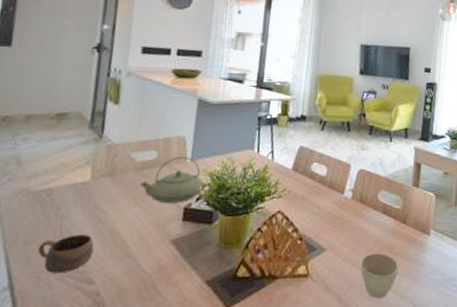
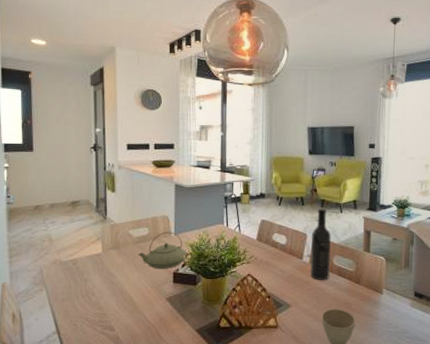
cup: present [38,234,94,273] -> none [73,293,111,322]
wine bottle: none [351,135,378,219] -> present [310,208,332,280]

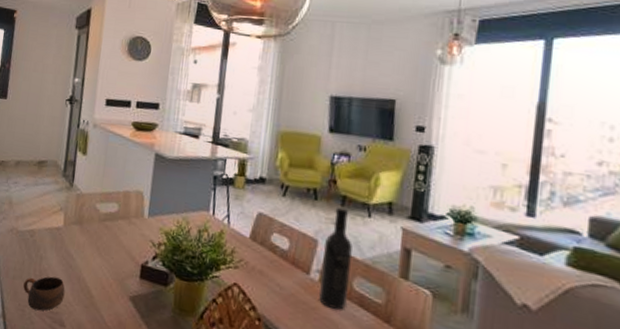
cup: none [73,293,111,322] -> present [23,276,65,311]
teapot: present [138,232,187,270] -> none [102,211,161,260]

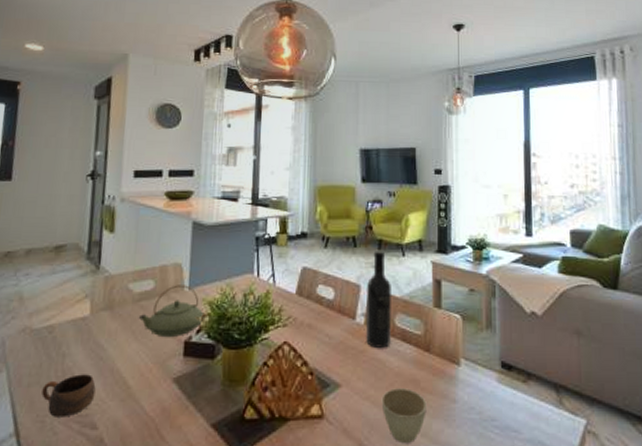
teapot: none [102,211,161,260] -> present [138,285,205,338]

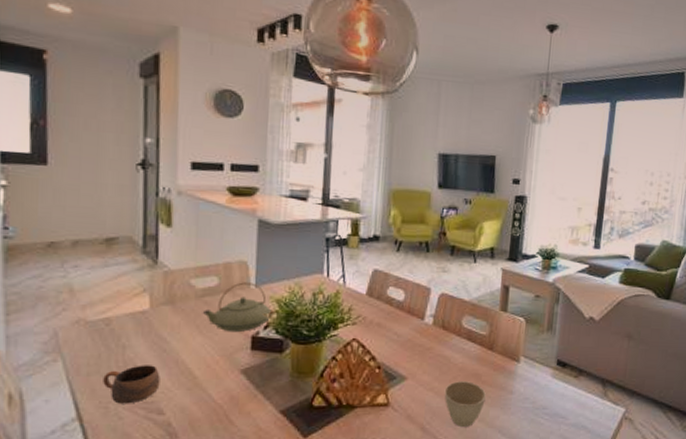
wine bottle: present [365,251,393,348] -> none [432,256,462,346]

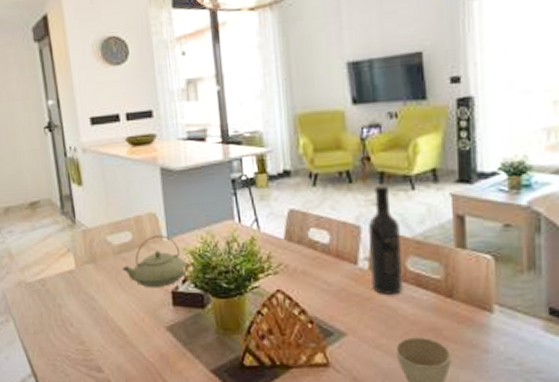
cup: present [103,365,160,404] -> none [47,323,95,361]
wine bottle: none [432,256,462,346] -> present [369,185,403,294]

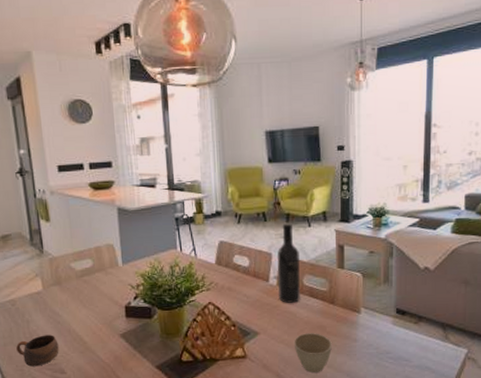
cup: none [47,323,95,361] -> present [16,335,59,367]
teapot: present [121,235,188,288] -> none [83,262,139,304]

